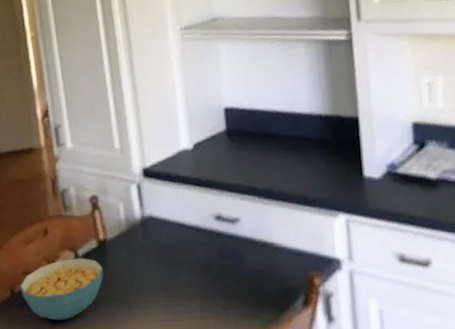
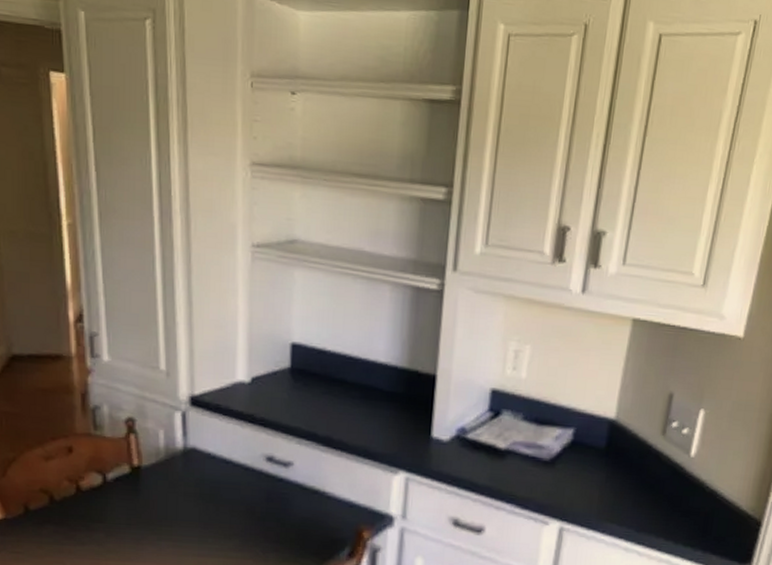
cereal bowl: present [20,258,103,321] -> none [36,481,134,545]

